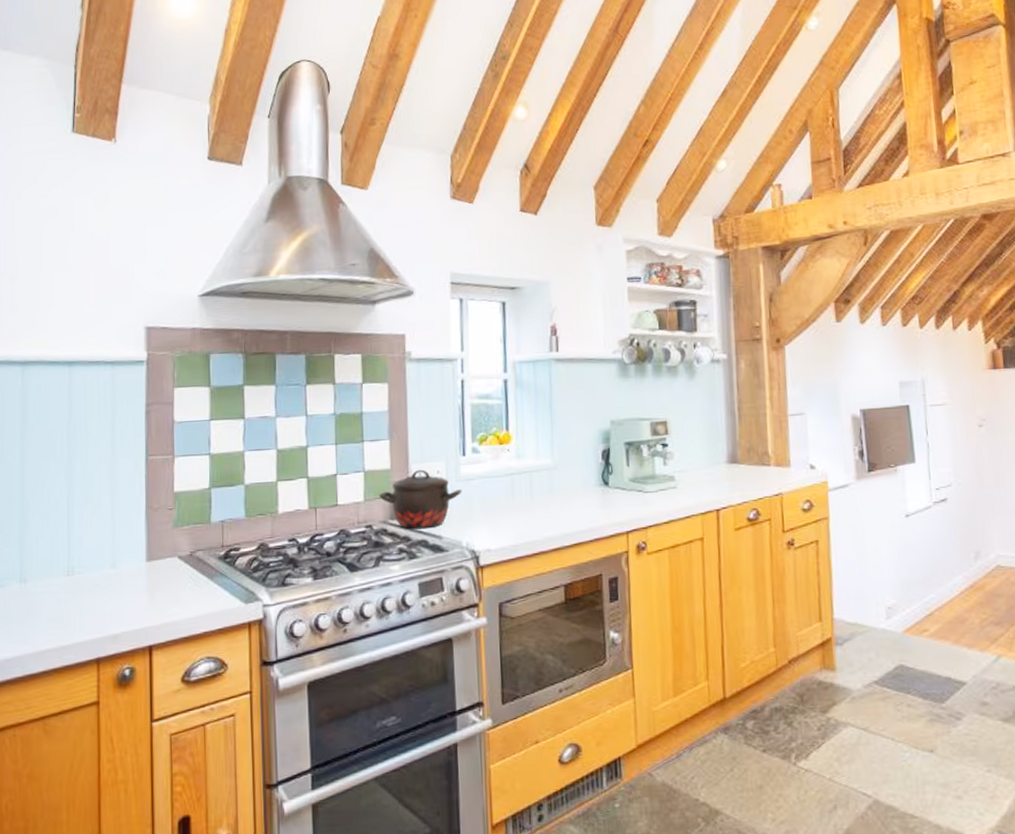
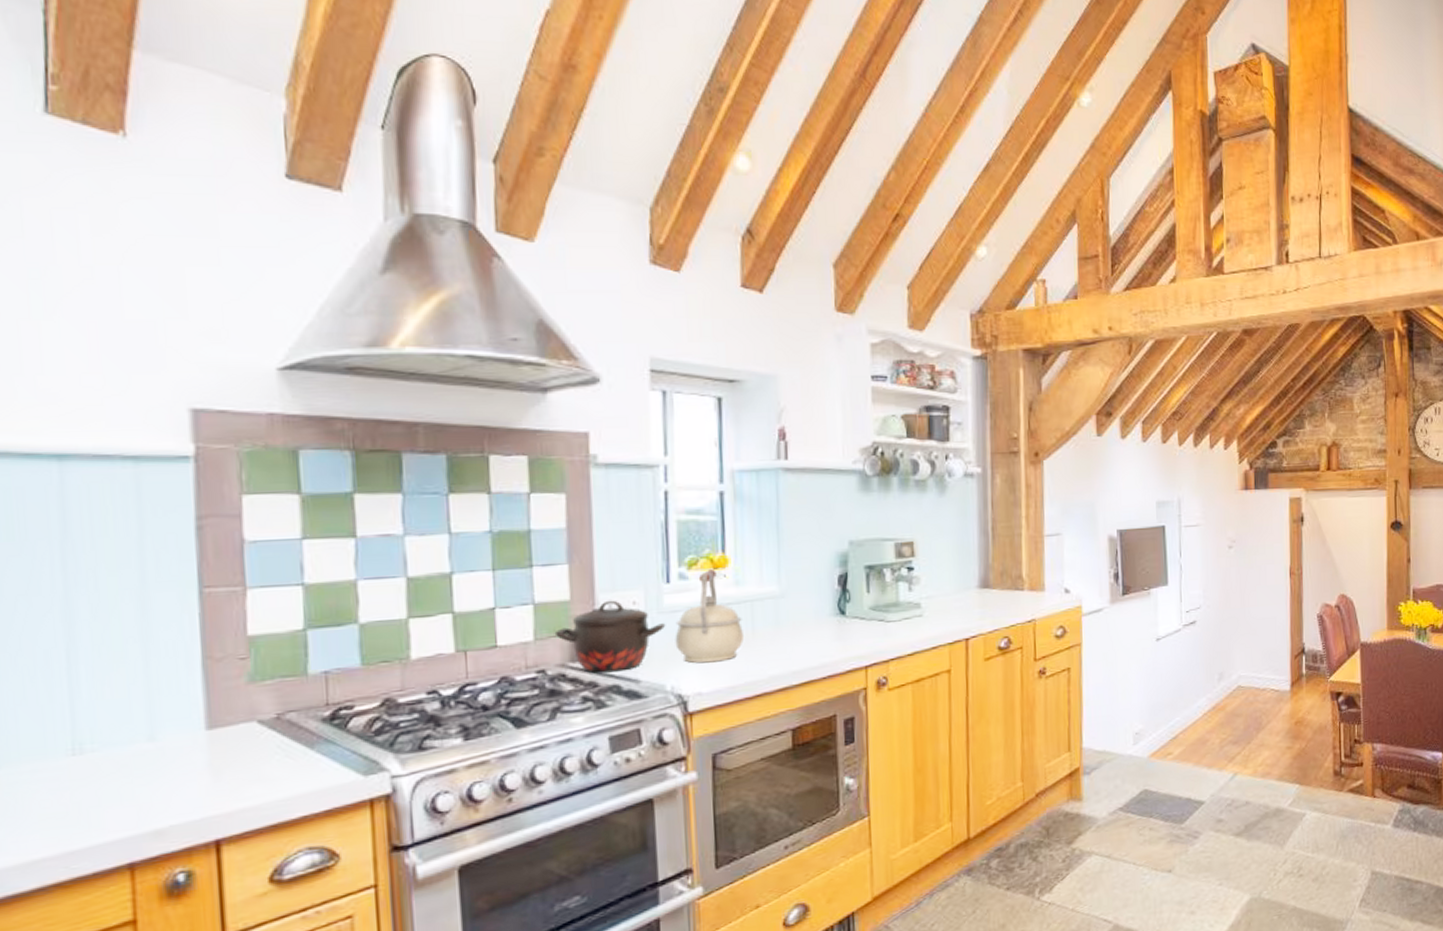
kettle: none [469,445,525,524] -> present [675,569,745,664]

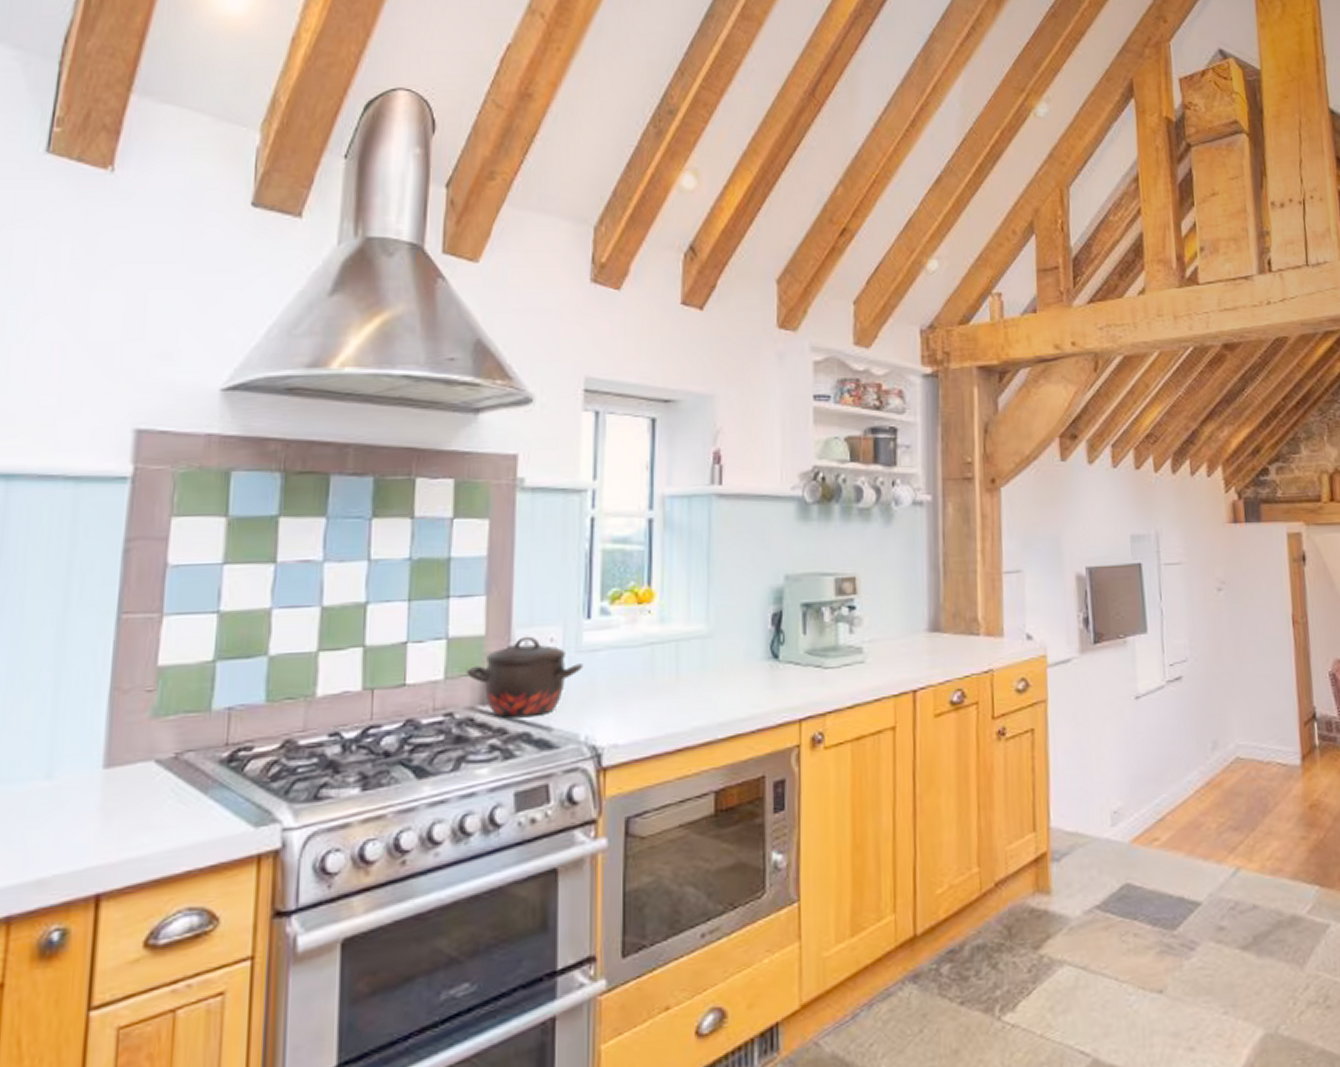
kettle: present [675,569,745,664] -> none [592,604,668,711]

